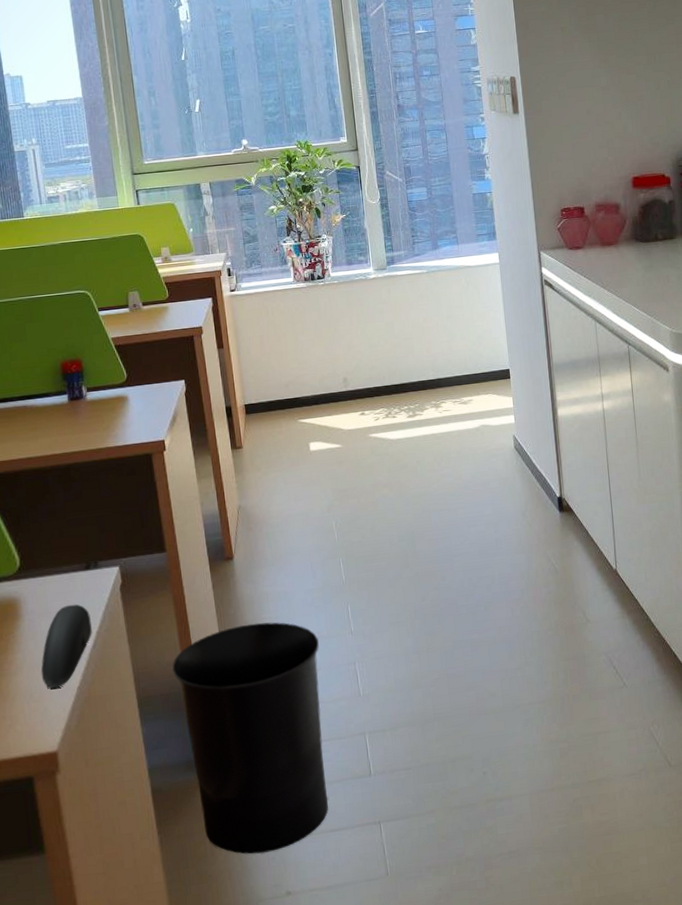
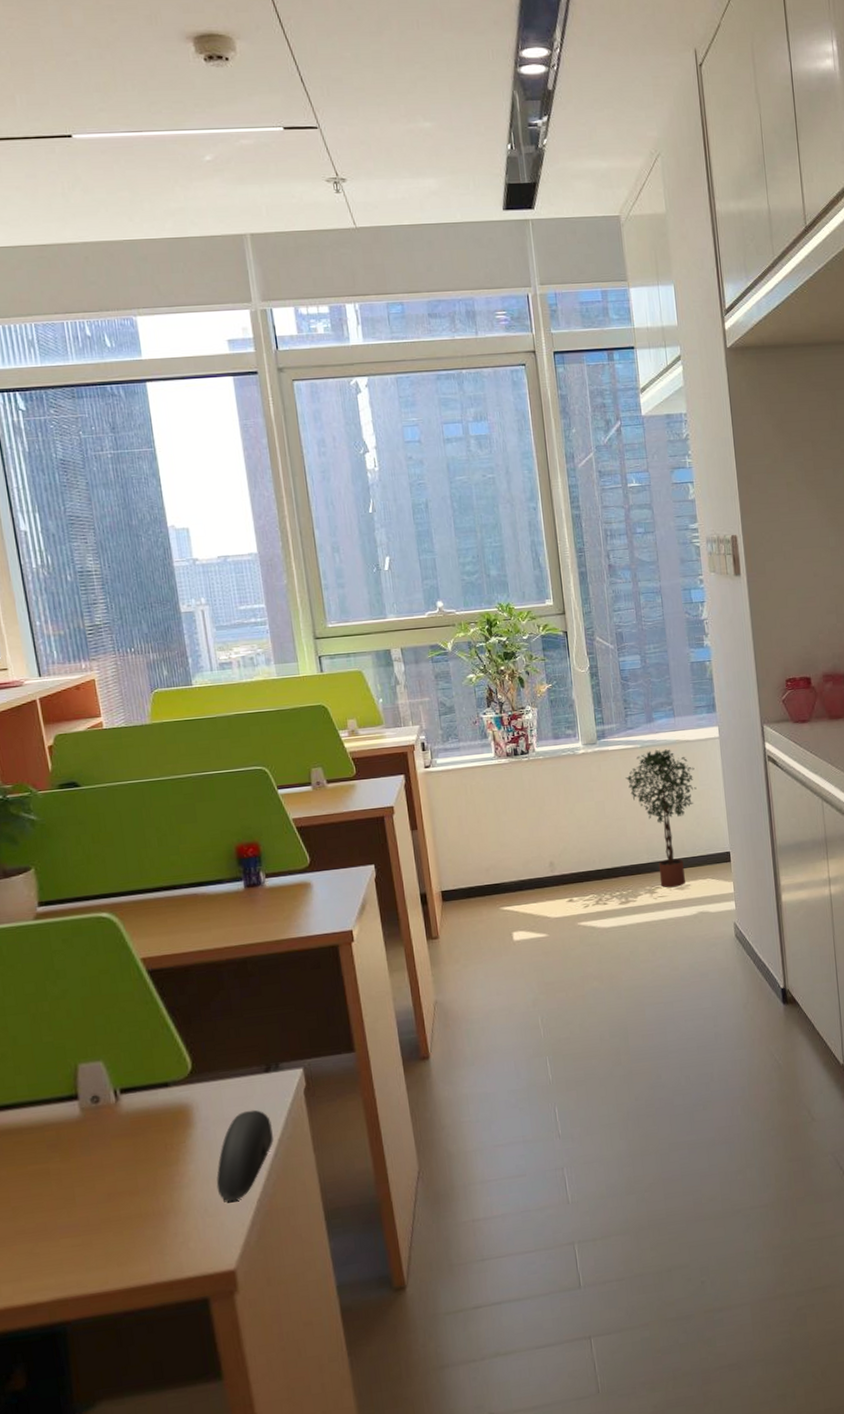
waste bin: present [172,622,328,854] -> none [362,1125,534,1375]
potted tree: none [413,274,478,402] -> present [625,749,697,887]

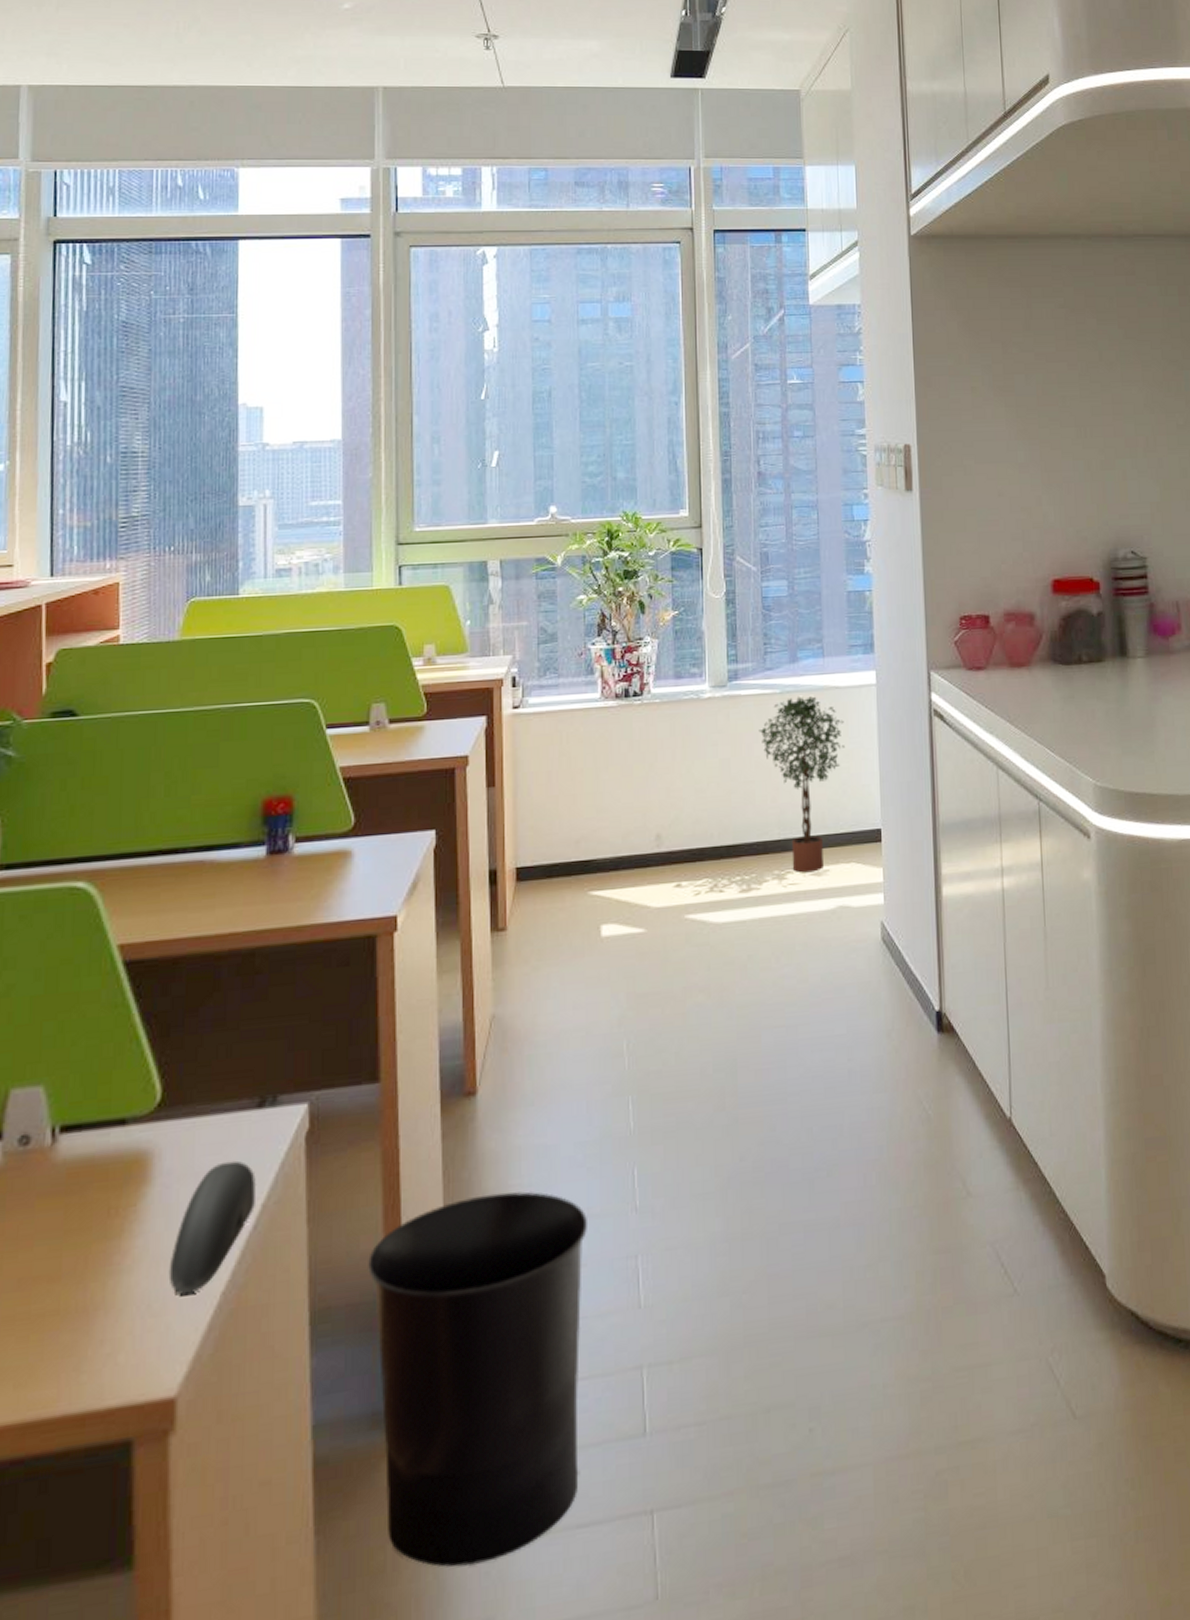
waste bin: none [362,1125,534,1375] -> present [368,1191,587,1568]

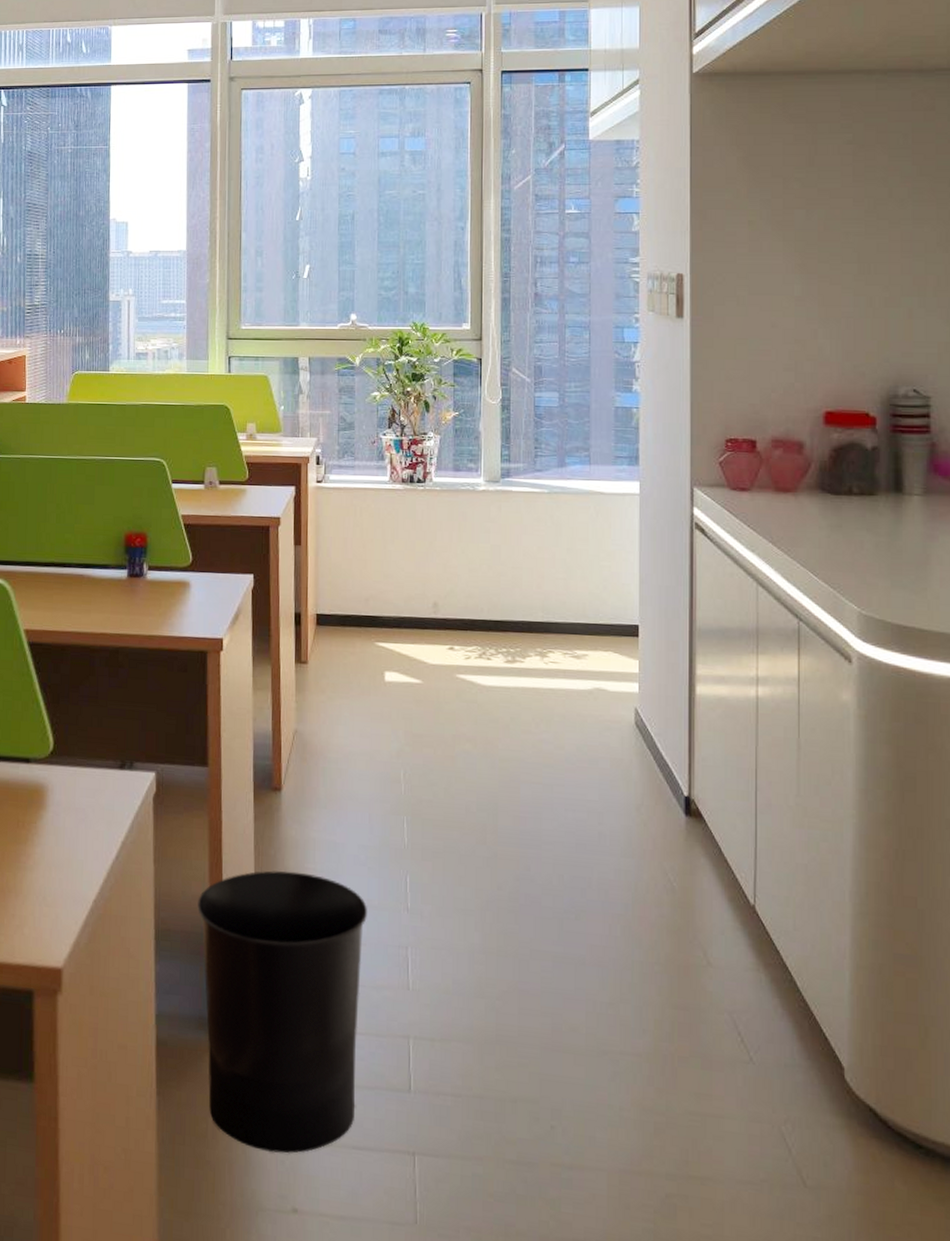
computer mouse: present [168,1160,257,1294] -> none [57,804,119,895]
potted tree: present [758,696,845,872] -> none [527,497,607,654]

